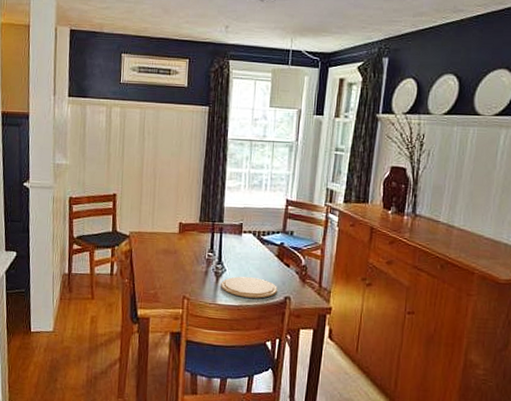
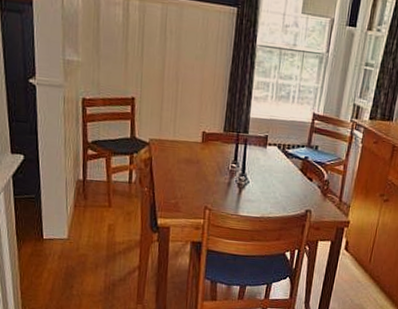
plate: present [221,276,277,299] -> none [243,189,299,211]

